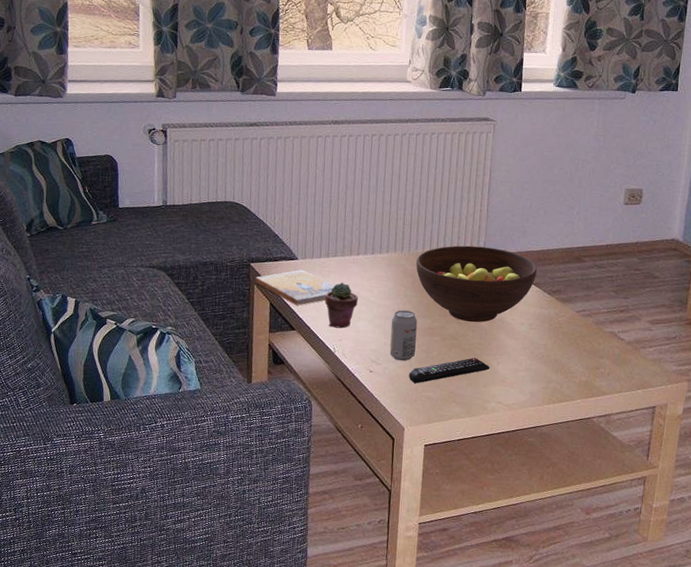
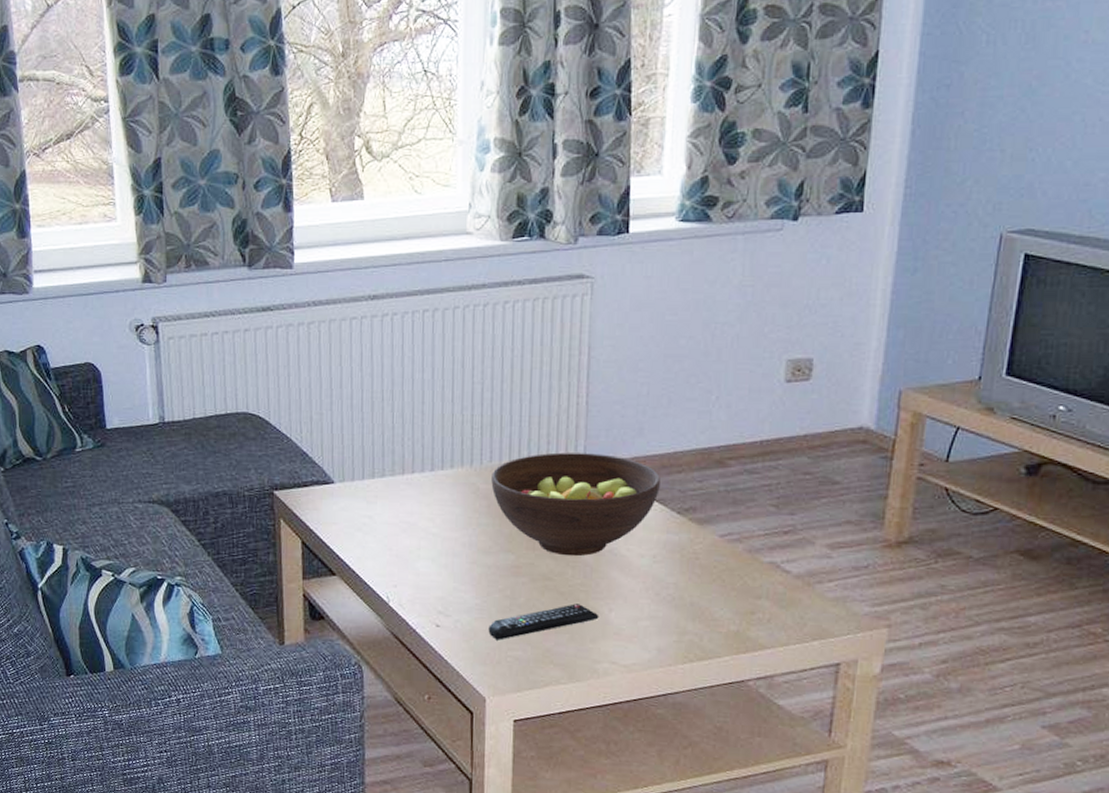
book: present [255,270,335,306] -> none [281,496,384,543]
potted succulent: present [325,283,358,329] -> none [372,511,416,571]
beverage can: present [389,310,418,361] -> none [461,544,497,611]

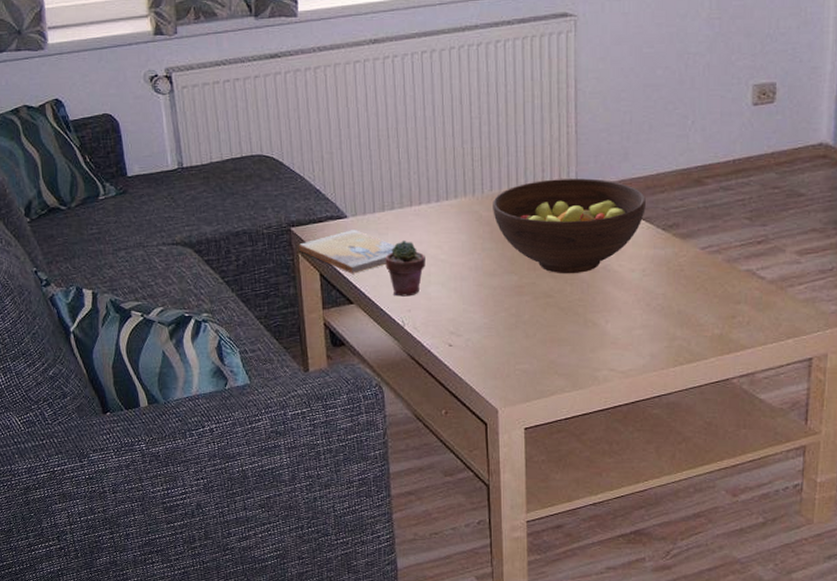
book: none [281,496,384,543] -> present [299,230,395,274]
potted succulent: none [372,511,416,571] -> present [385,241,426,297]
remote control: present [488,604,599,640] -> none [497,318,597,355]

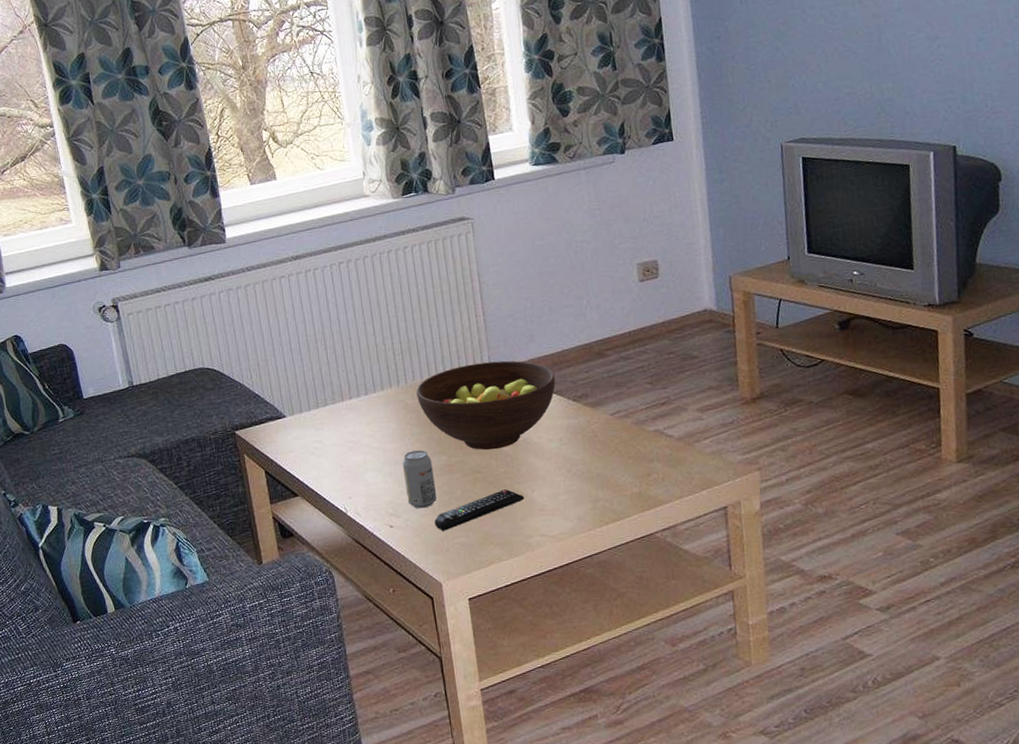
book: present [299,230,395,274] -> none [244,427,332,468]
potted succulent: present [385,241,426,297] -> none [323,433,361,485]
beverage can: none [469,267,502,330] -> present [402,450,437,509]
remote control: none [497,318,597,355] -> present [434,489,525,531]

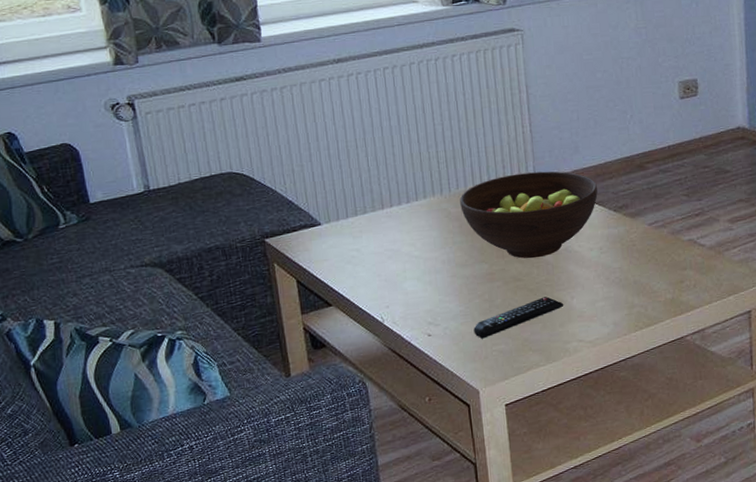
beverage can: present [402,450,437,509] -> none [442,258,477,317]

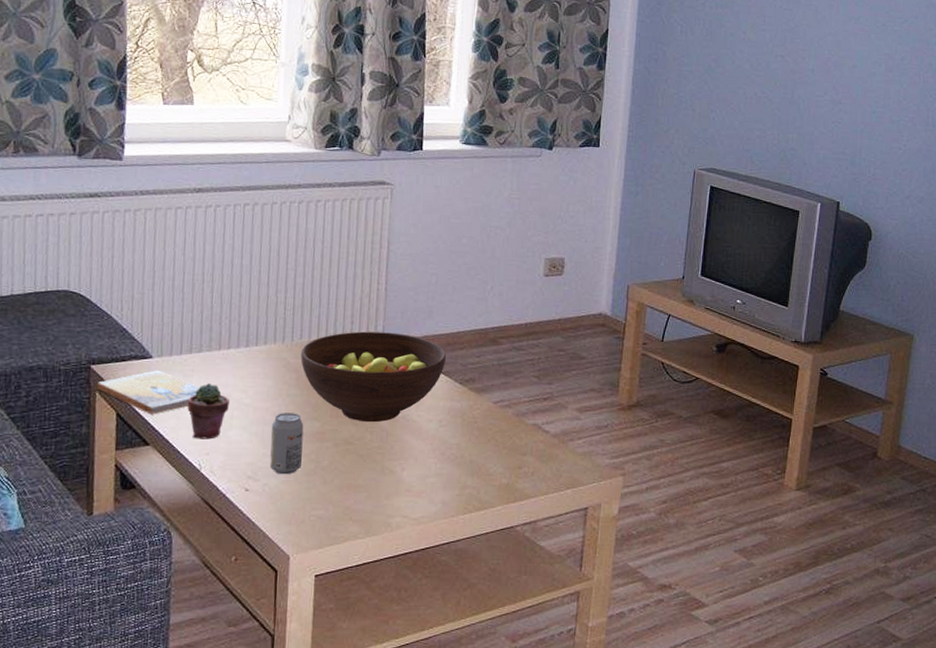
book: none [274,235,370,278] -> present [97,370,200,415]
potted succulent: none [361,241,401,295] -> present [187,383,229,440]
beverage can: none [442,258,477,317] -> present [269,413,304,475]
remote control: present [473,296,564,339] -> none [294,465,393,501]

